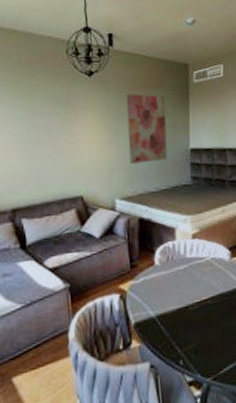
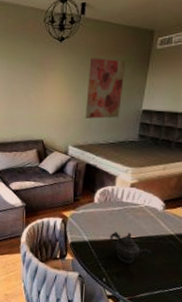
teapot: none [179,294,227,334] -> present [110,231,152,264]

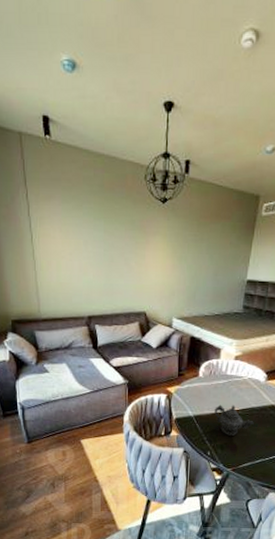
wall art: present [85,58,125,119] -> none [189,223,231,289]

